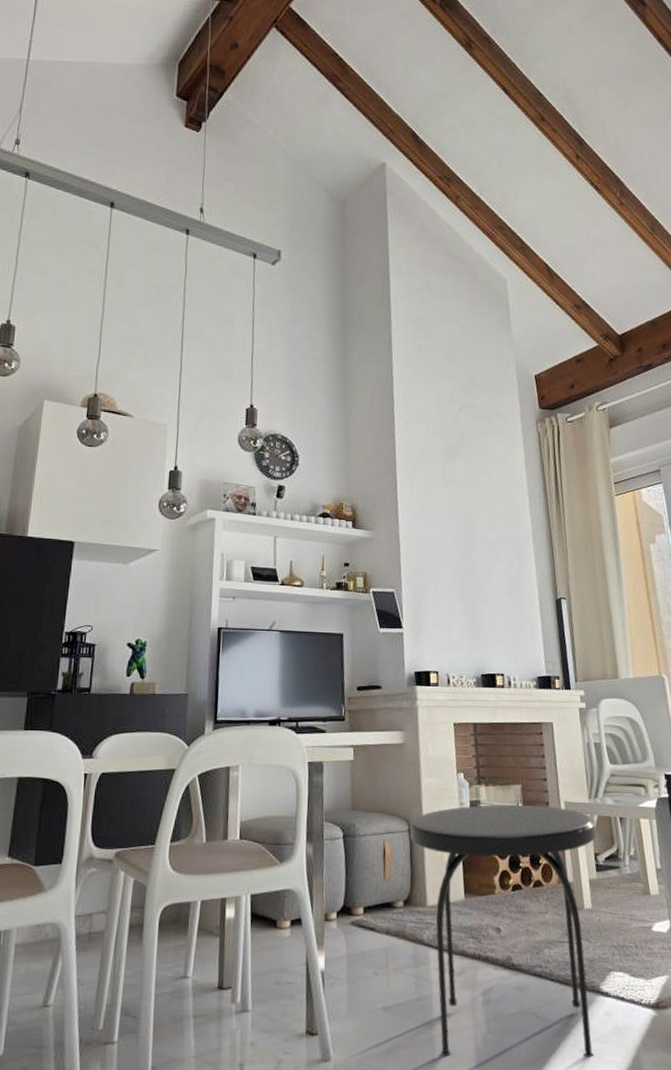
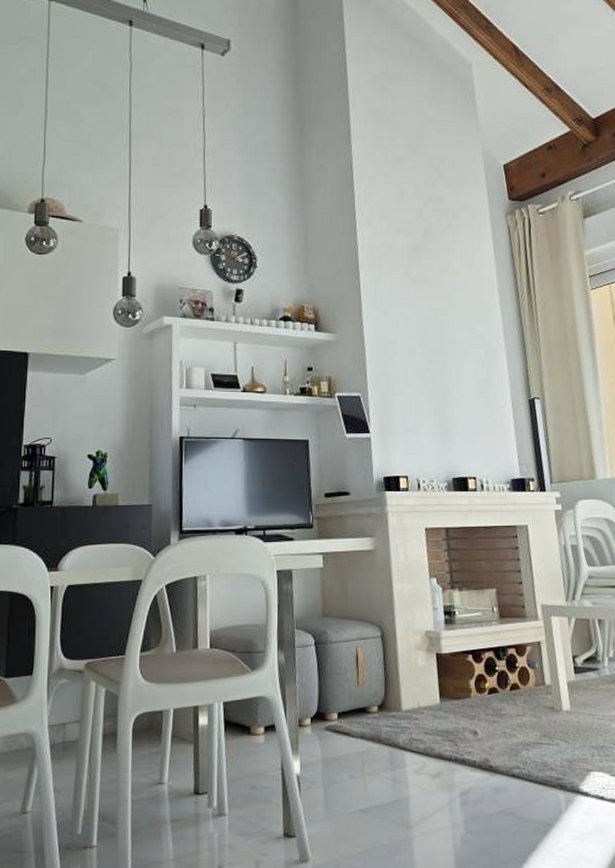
side table: present [409,805,597,1057] -> none [382,609,575,856]

